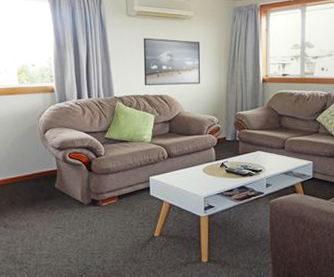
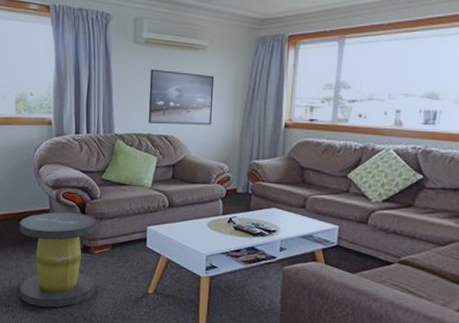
stool: none [28,170,105,261] -> present [19,211,97,308]

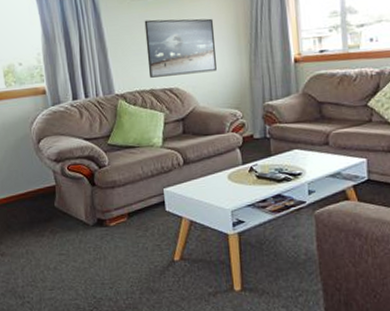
stool: present [19,211,97,308] -> none [24,184,117,294]

